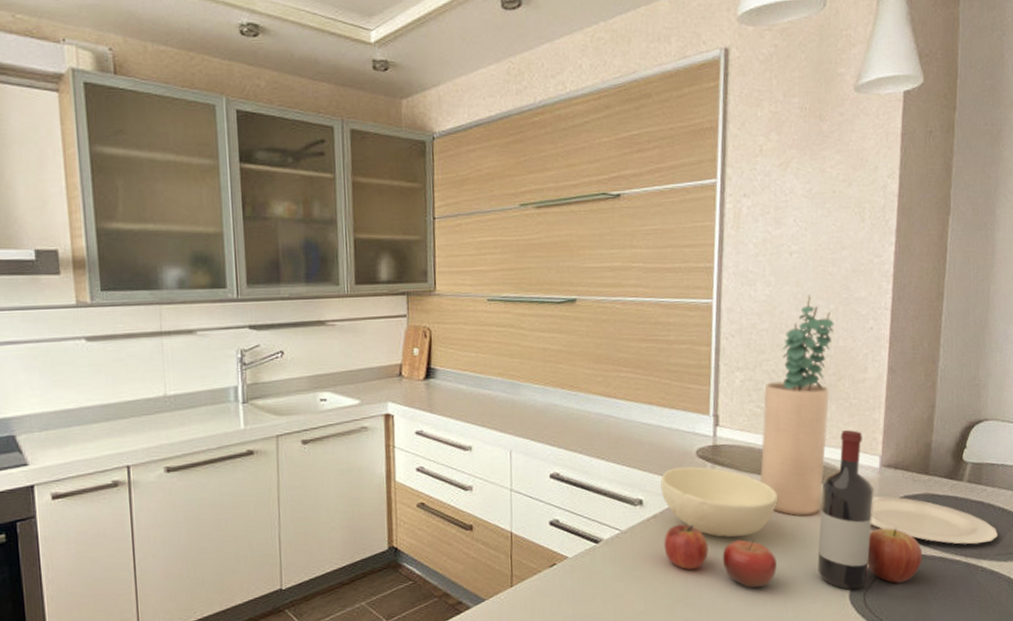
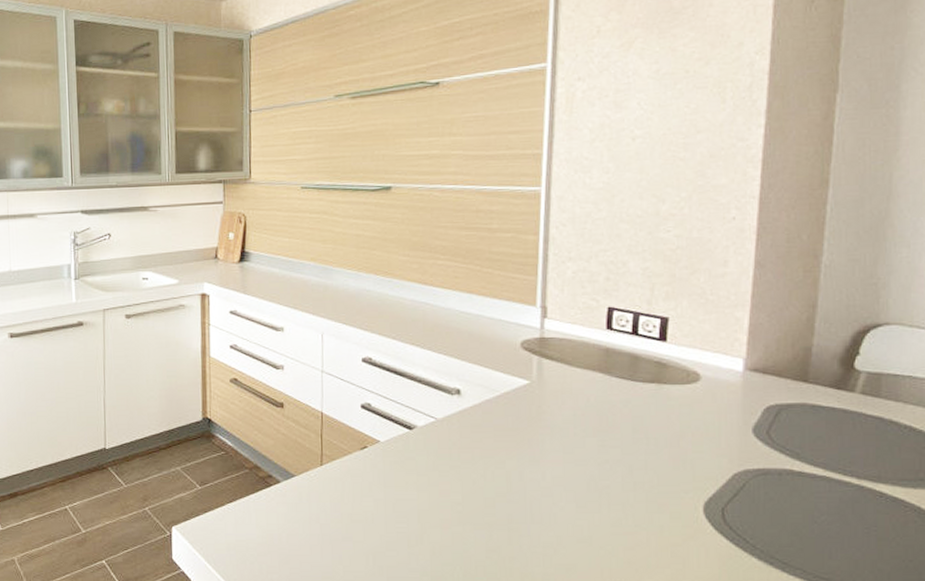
bowl: present [660,466,778,537] -> none [480,358,617,435]
fruit: present [664,524,708,570] -> none [483,417,534,464]
fruit: present [722,538,777,588] -> none [550,438,614,491]
vase: present [760,295,834,517] -> none [595,182,687,418]
wine bottle: present [817,430,874,590] -> none [664,328,736,502]
fruit: present [867,528,923,583] -> none [727,438,800,500]
plate: present [870,496,999,545] -> none [730,402,904,465]

